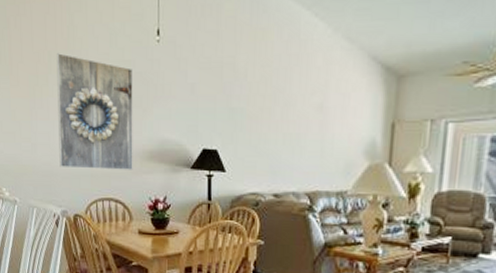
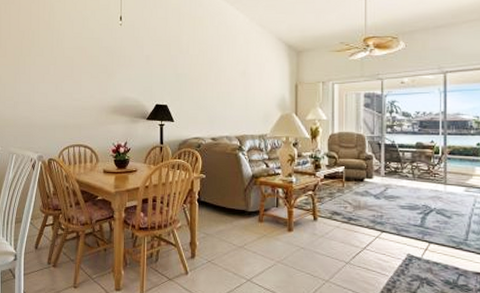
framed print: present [56,53,133,170] -> none [38,32,100,122]

